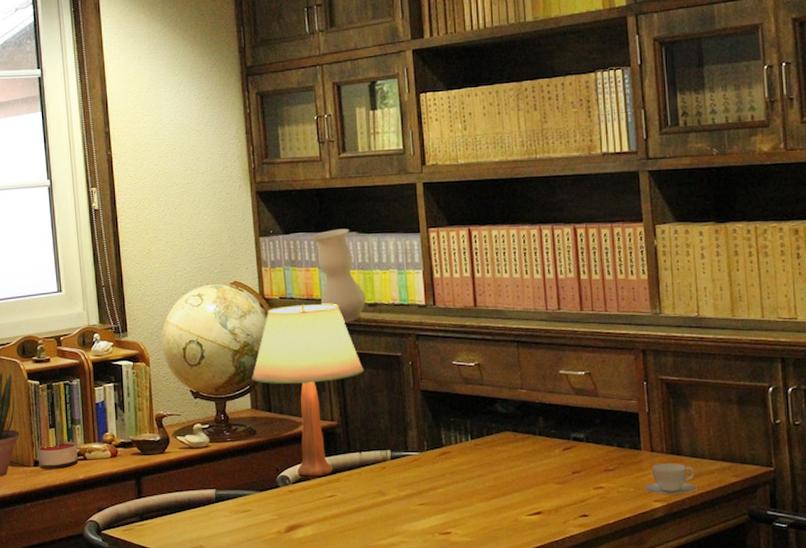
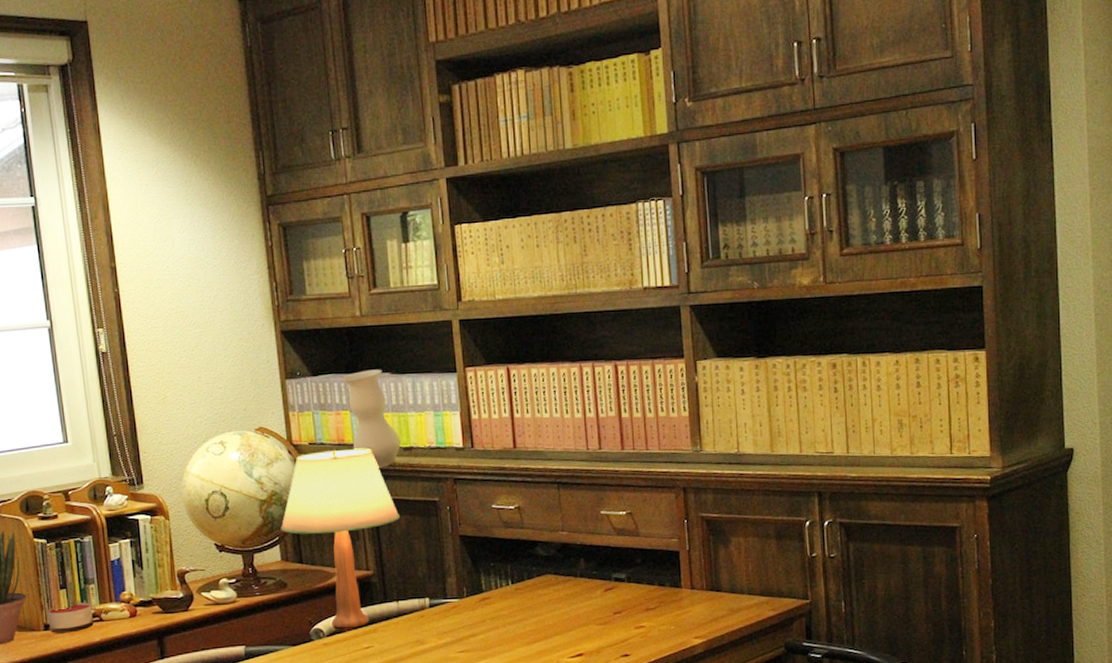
teacup: present [645,463,697,495] -> none [685,599,736,632]

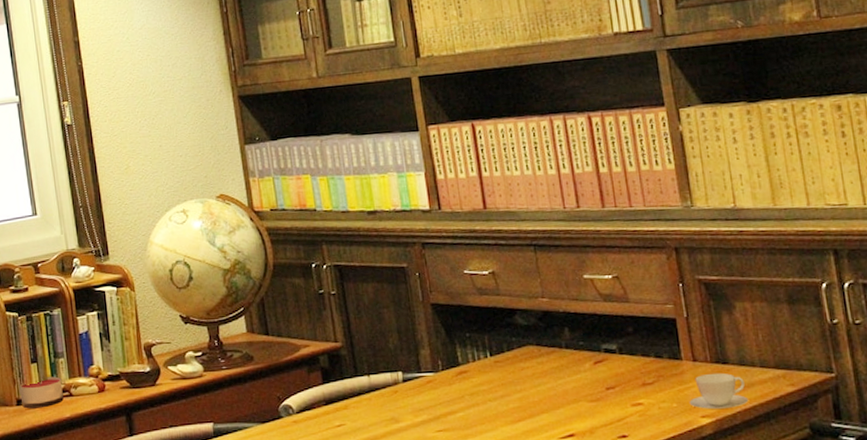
table lamp: present [281,444,401,629] -> none [245,210,368,405]
vase: present [341,369,401,468] -> none [300,130,365,233]
teacup: none [685,599,736,632] -> present [689,373,749,410]

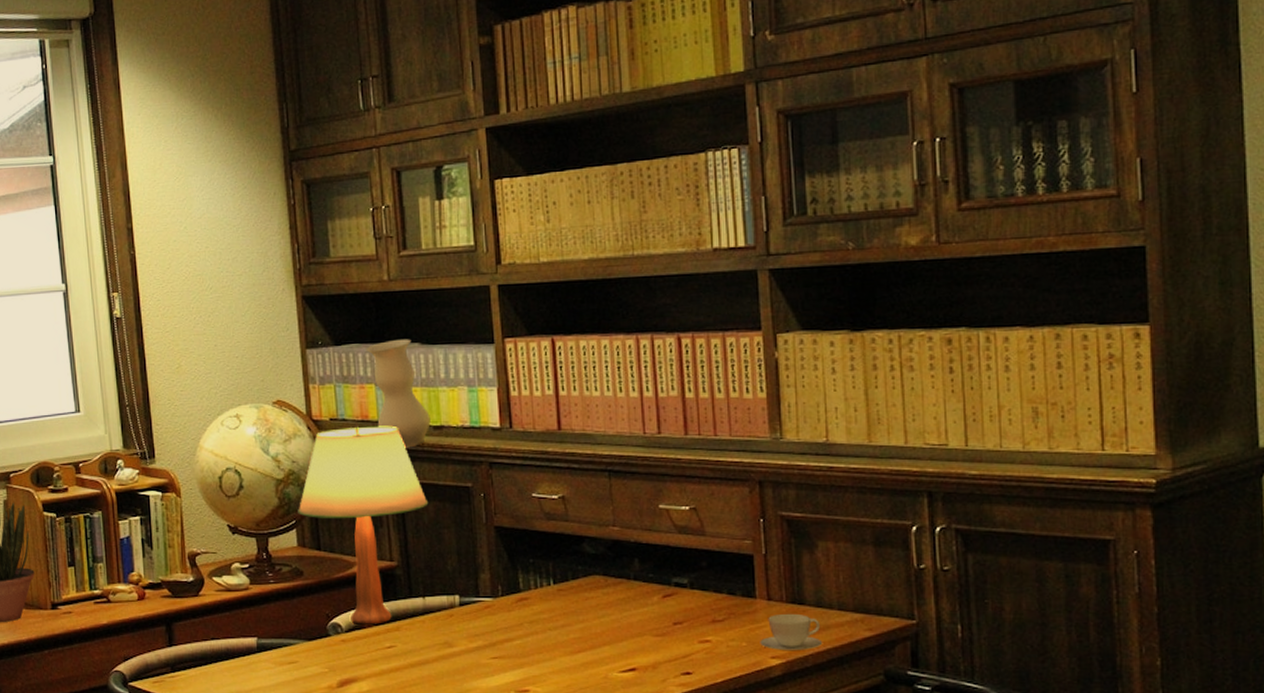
candle: present [19,376,64,409] -> none [55,581,101,613]
table lamp: none [245,210,368,405] -> present [298,421,429,624]
vase: none [300,130,365,233] -> present [366,339,431,448]

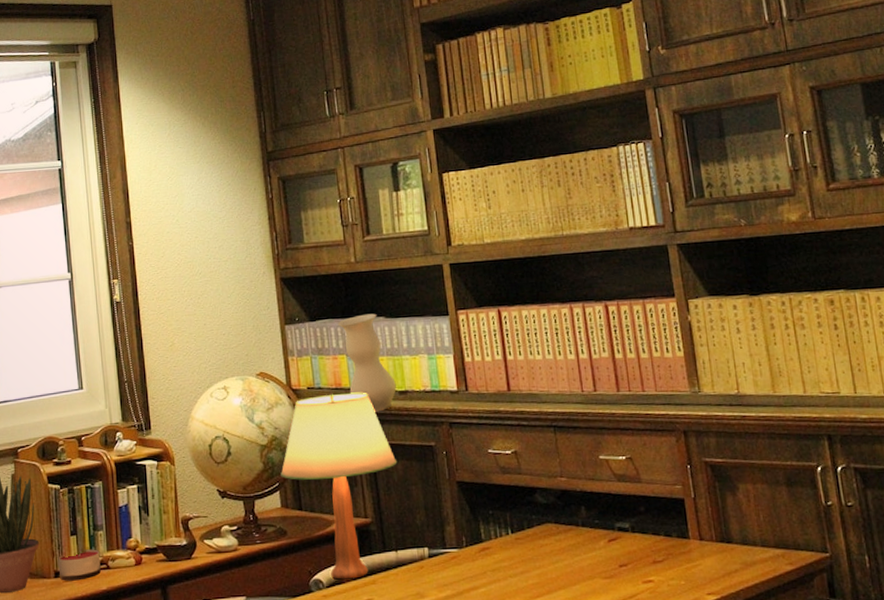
candle: none [55,581,101,613] -> present [58,549,101,581]
teacup: present [760,613,823,651] -> none [696,551,751,588]

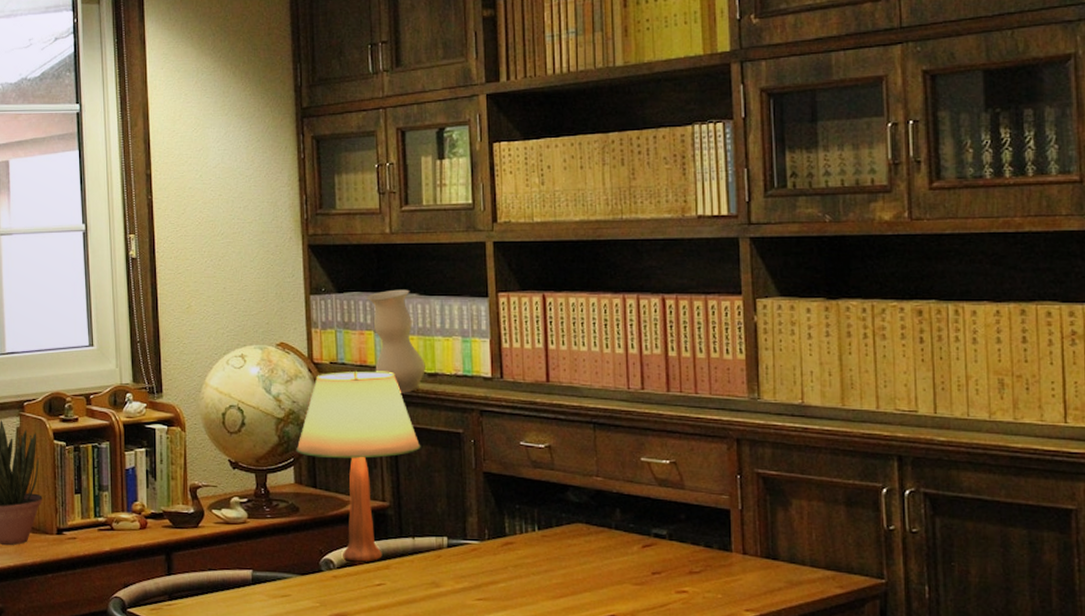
candle: present [58,549,101,581] -> none [61,509,104,540]

